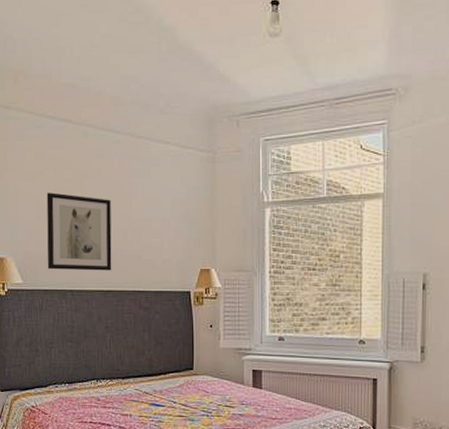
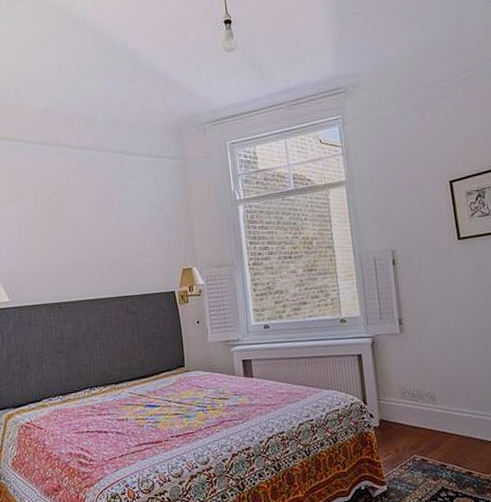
wall art: present [46,192,112,271] -> none [27,211,97,286]

